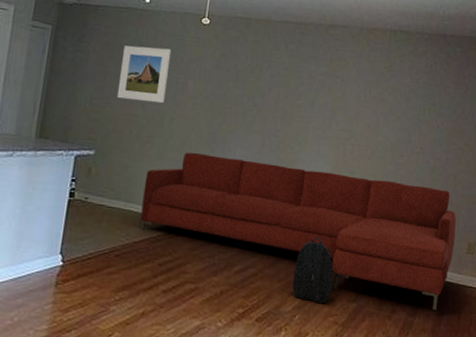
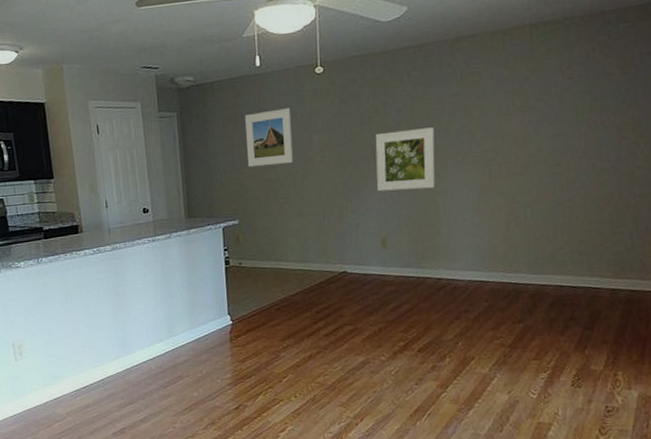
sofa: present [140,152,456,311] -> none [289,192,635,321]
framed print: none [242,93,301,156] -> present [375,127,435,192]
backpack: present [292,237,334,304] -> none [450,265,495,329]

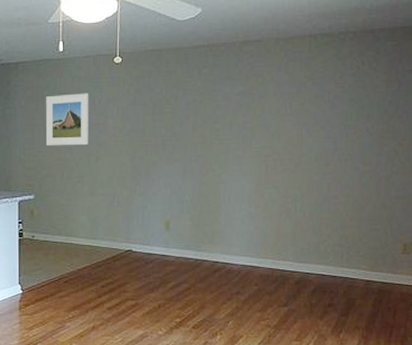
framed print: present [375,127,435,192] -> none [165,122,219,178]

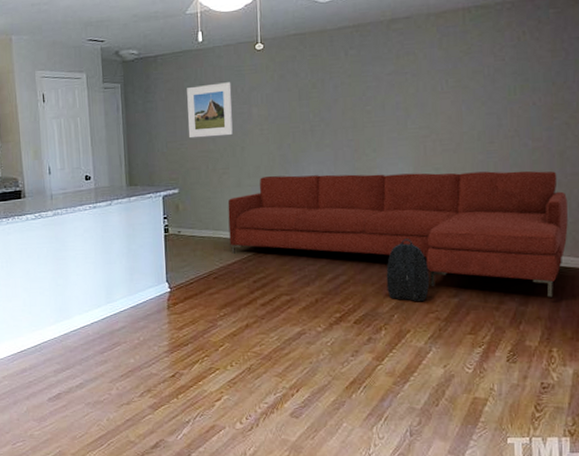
sofa: none [80,187,390,309] -> present [227,170,568,297]
backpack: none [224,251,263,310] -> present [386,239,430,302]

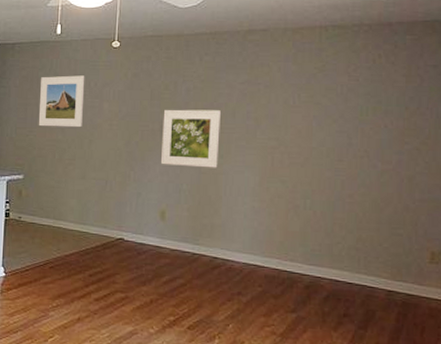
sofa: present [227,170,568,297] -> none [69,172,414,324]
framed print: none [313,104,372,165] -> present [161,109,221,168]
backpack: present [386,239,430,302] -> none [224,248,268,314]

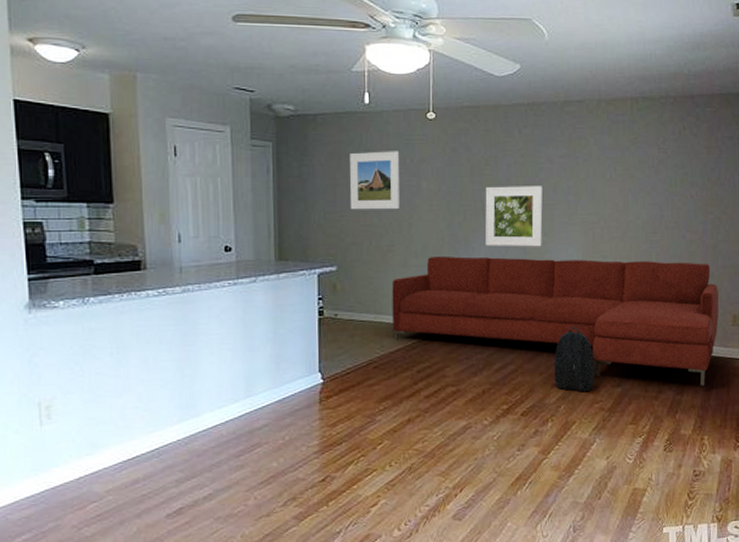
sofa: none [69,172,414,324] -> present [391,256,719,386]
backpack: none [224,248,268,314] -> present [554,327,595,392]

